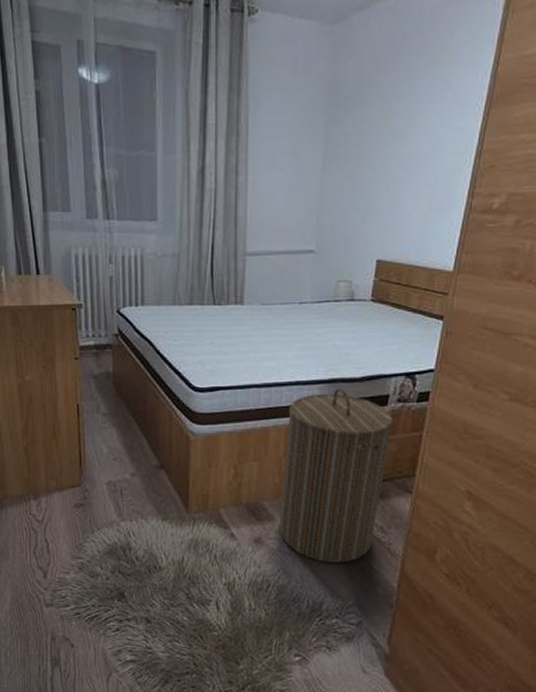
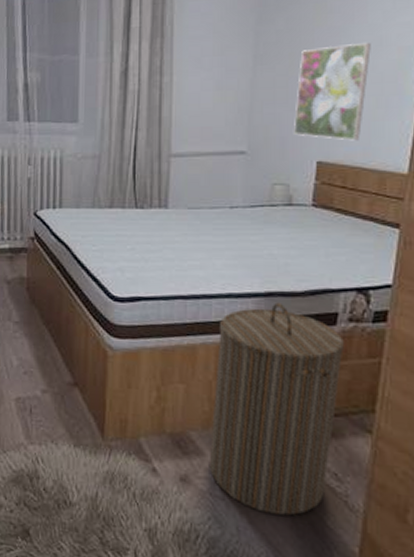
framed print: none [358,146,428,241] -> present [294,42,371,141]

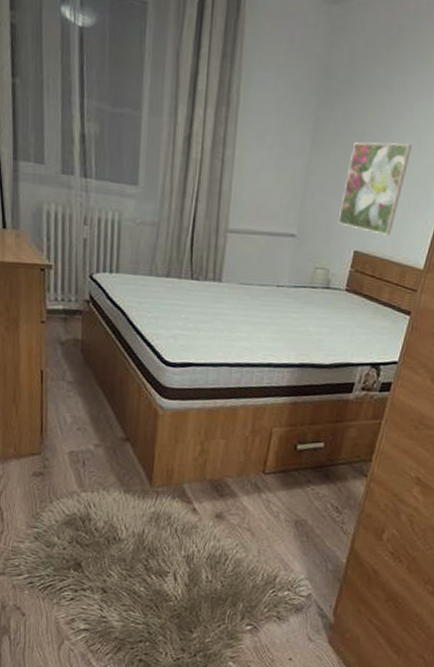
laundry hamper: present [209,302,344,516] -> none [240,372,356,540]

